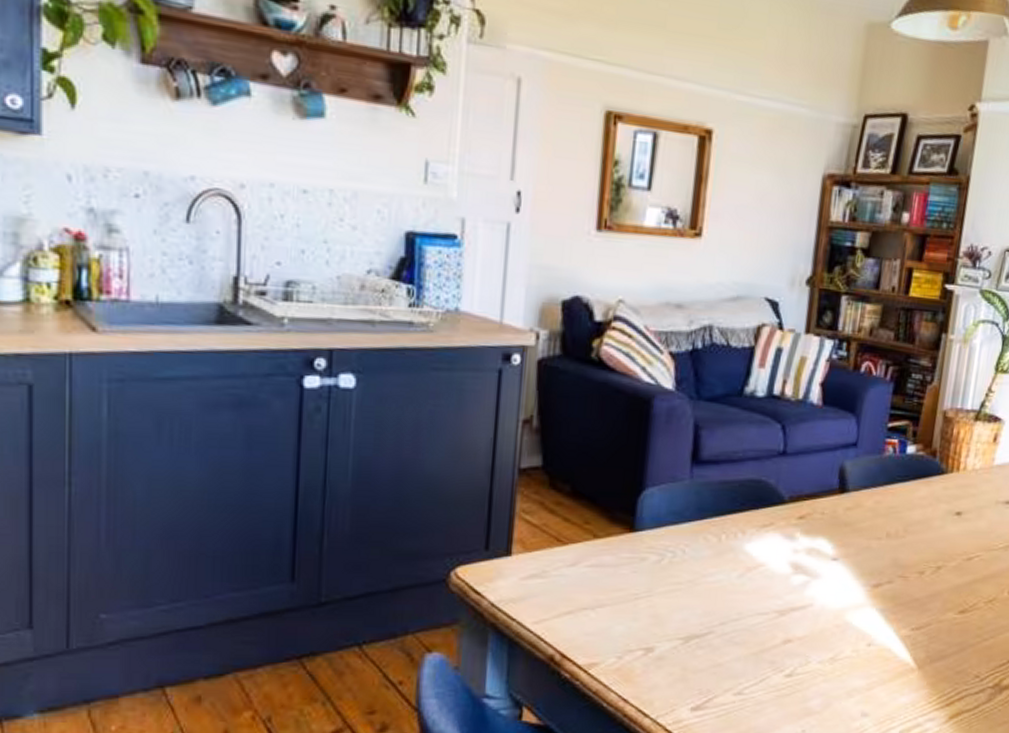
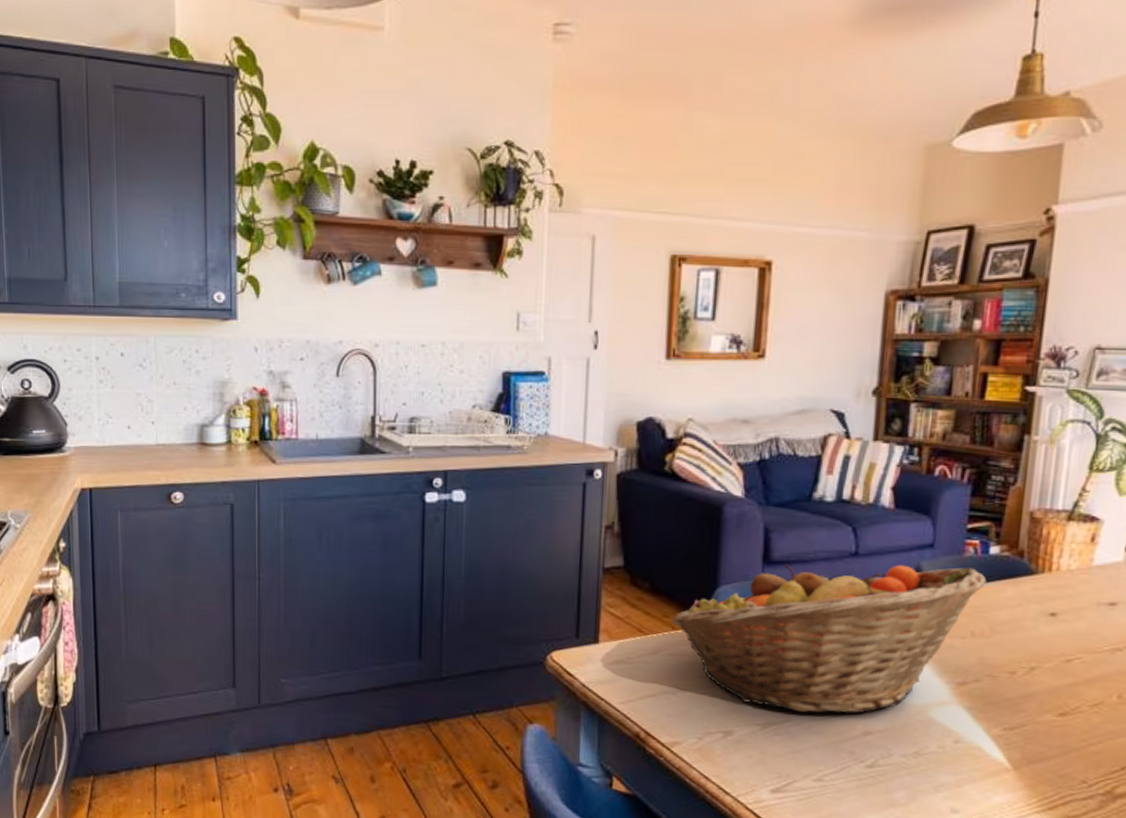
fruit basket: none [594,463,903,623] -> present [672,563,987,714]

